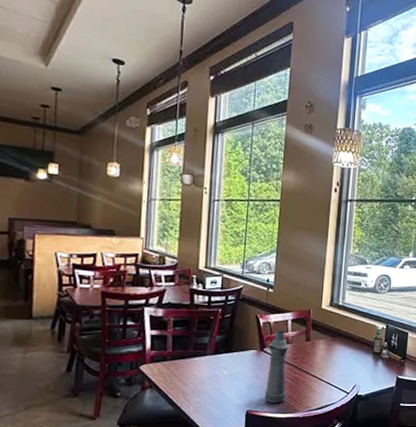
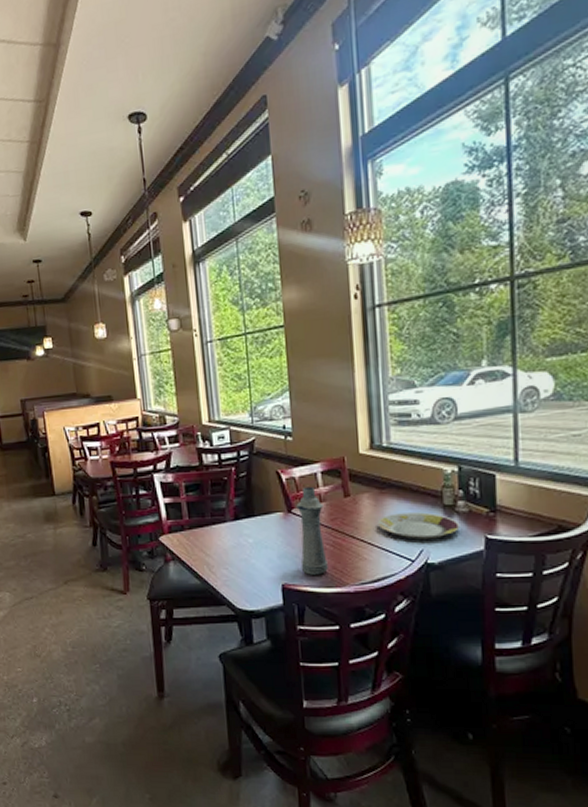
plate: none [327,356,383,377] -> present [377,512,461,540]

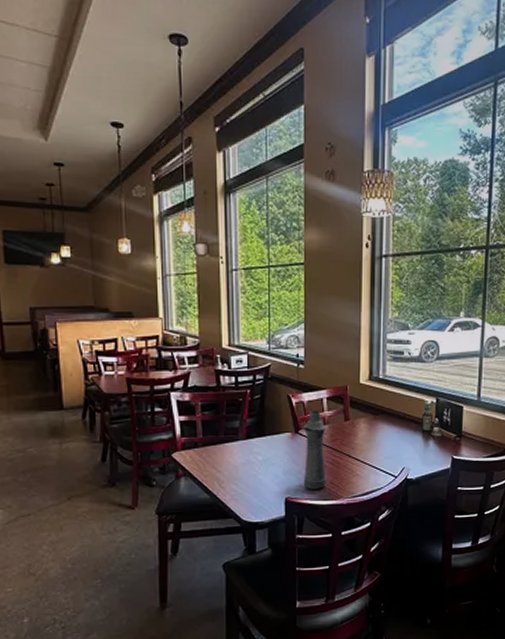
plate: present [377,512,461,540] -> none [370,436,434,459]

